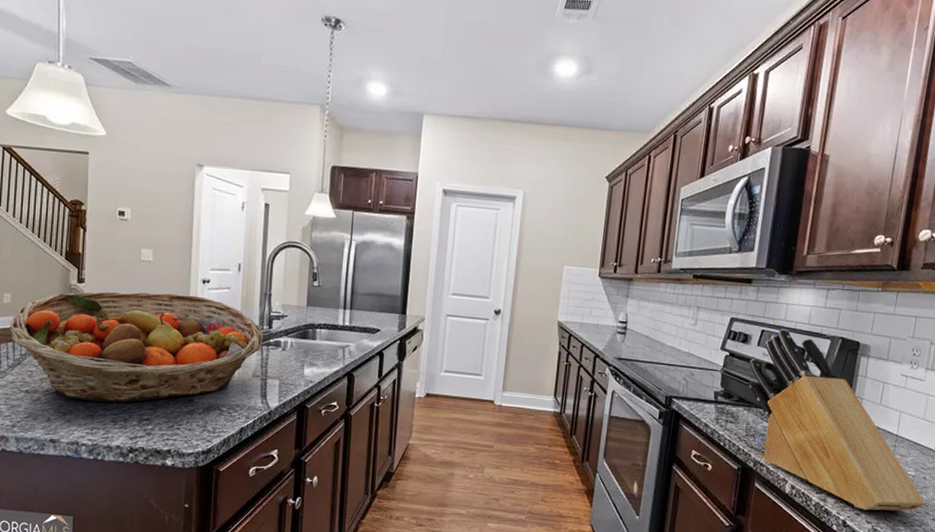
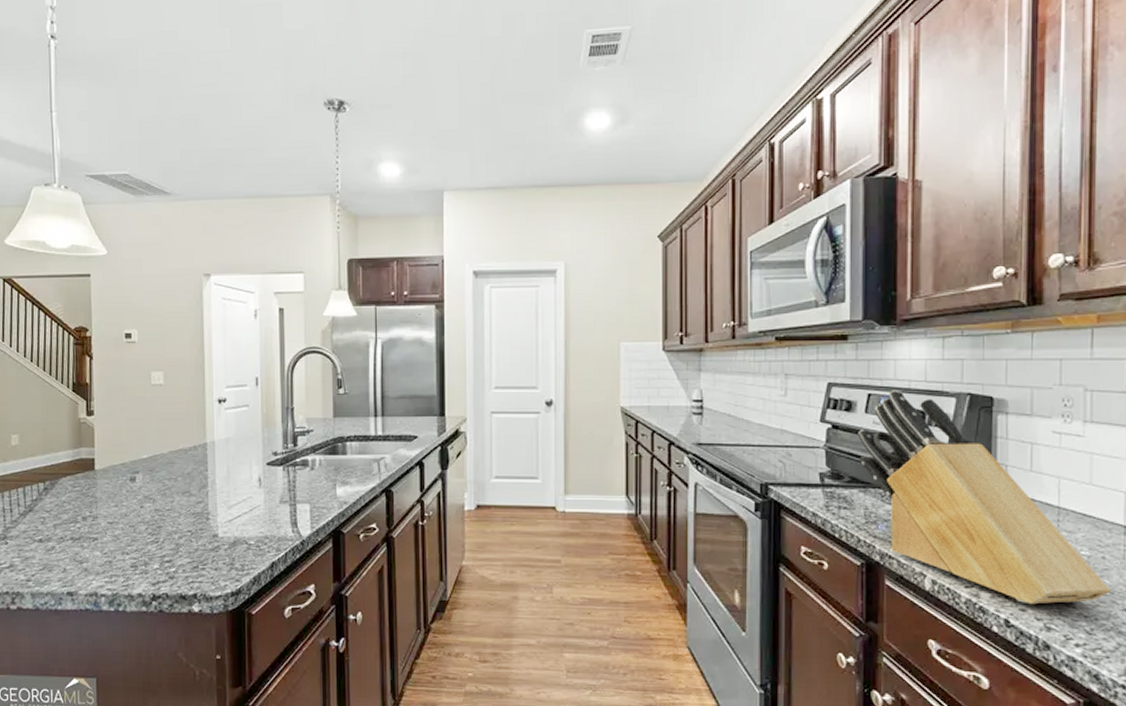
fruit basket: present [10,291,264,403] -> none [19,418,289,546]

